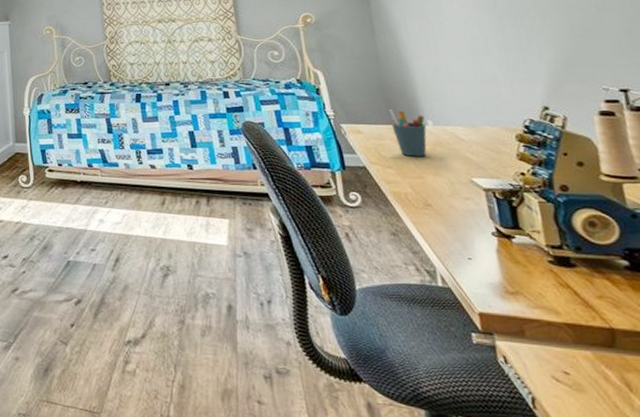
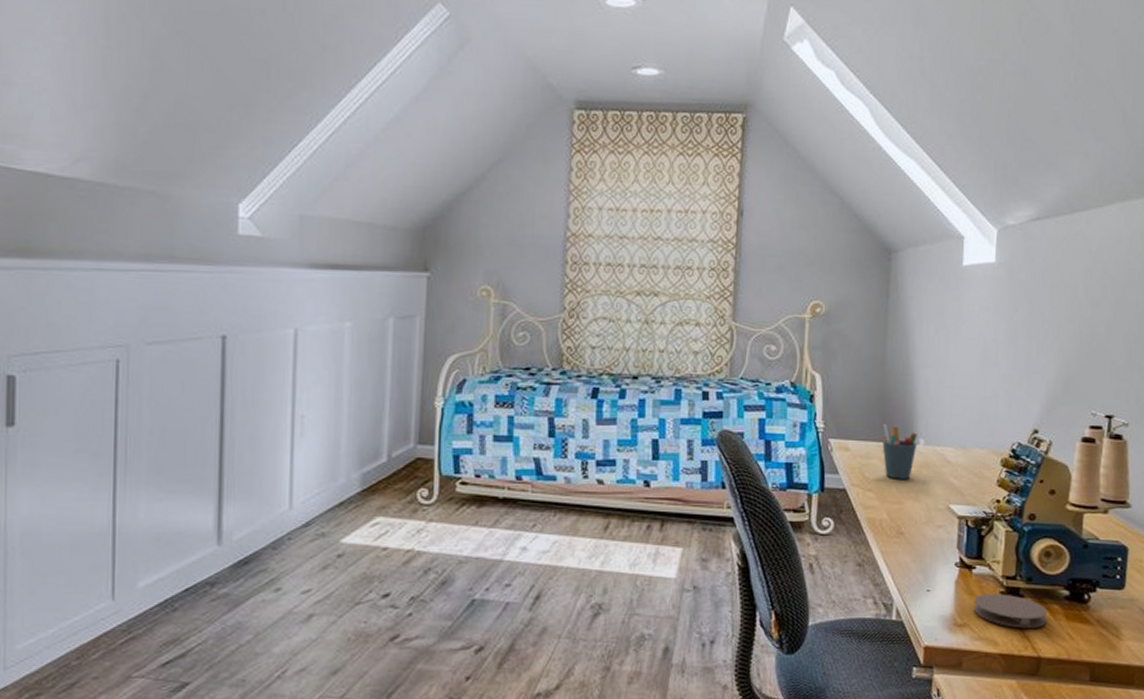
coaster: none [522,263,611,298] -> present [974,594,1048,629]

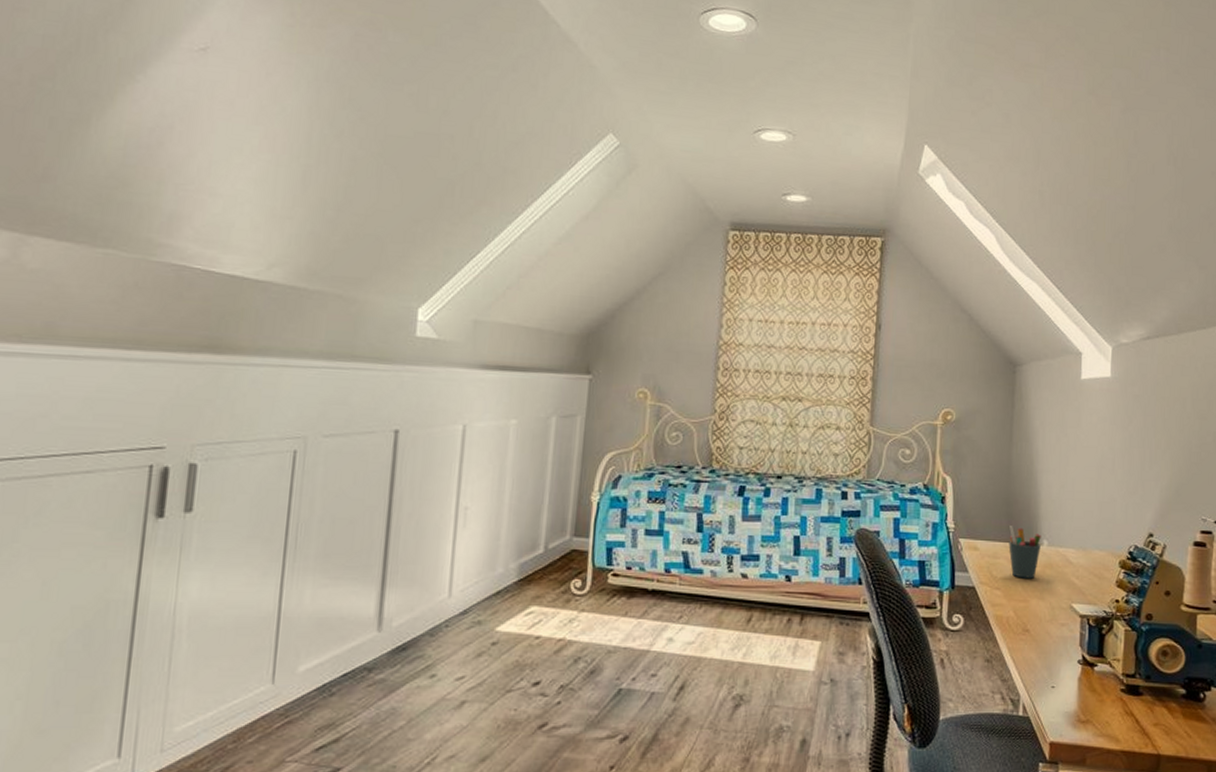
coaster: present [974,594,1048,629] -> none [1096,691,1166,726]

